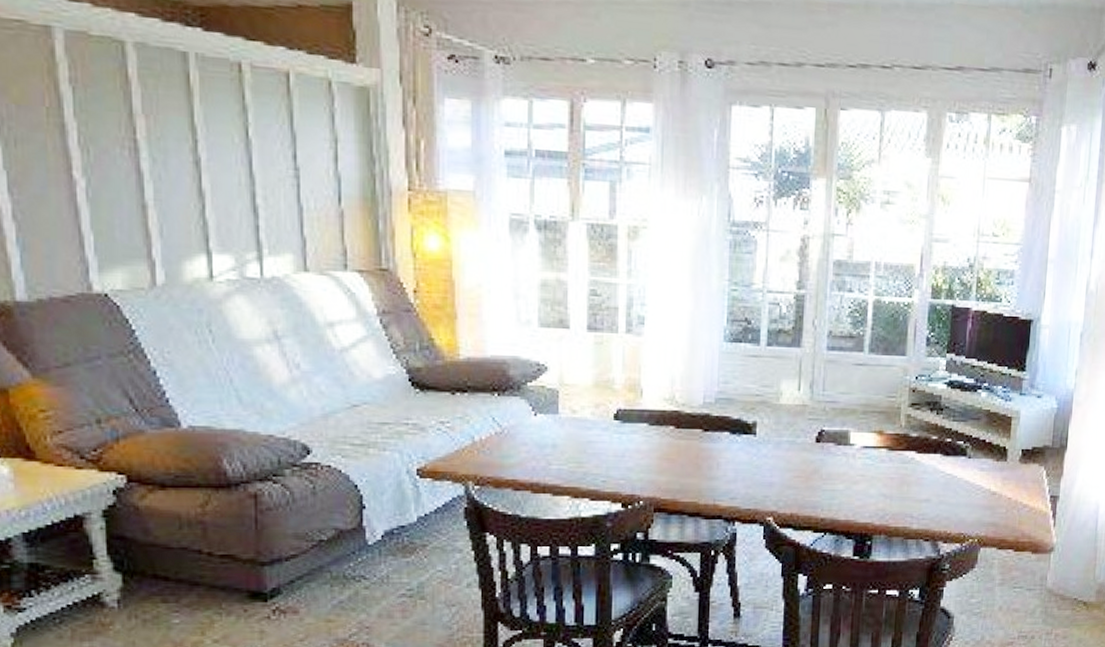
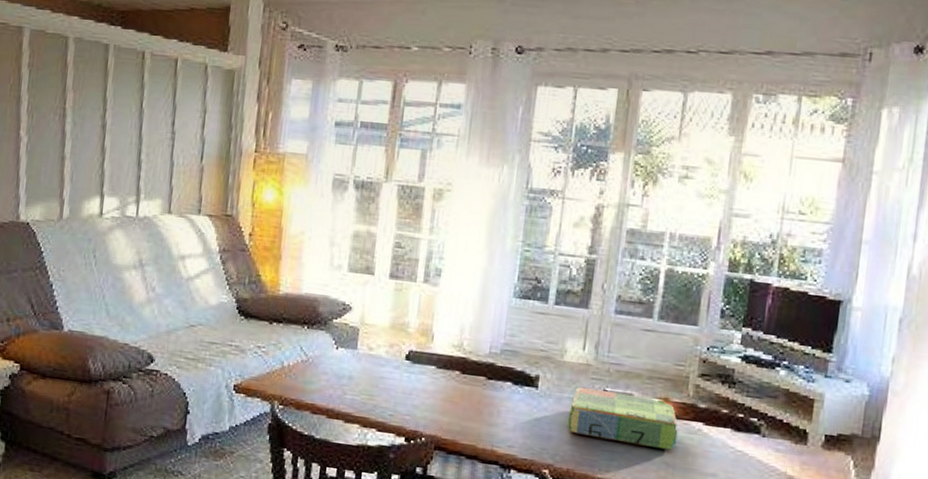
board game: none [789,429,893,482] -> present [568,387,678,451]

